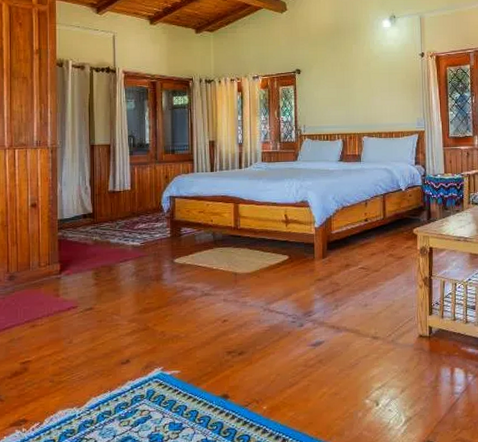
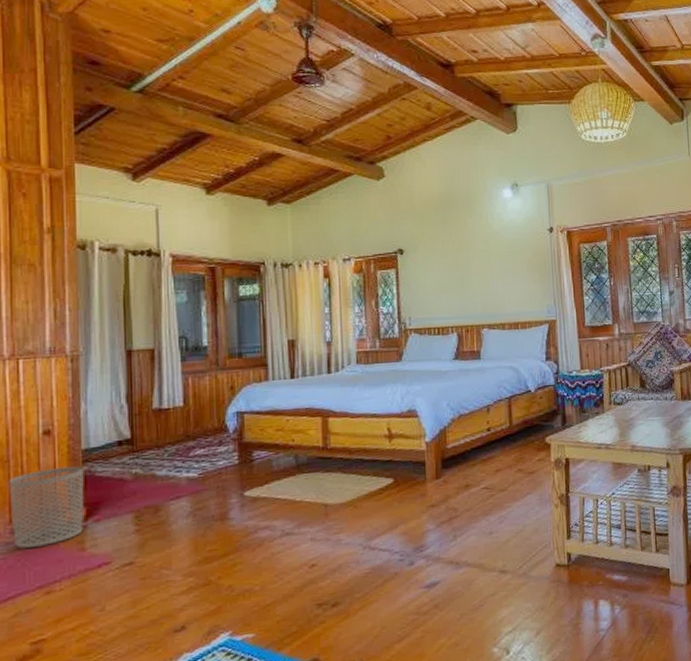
waste bin: none [7,232,59,292] -> present [9,466,84,549]

